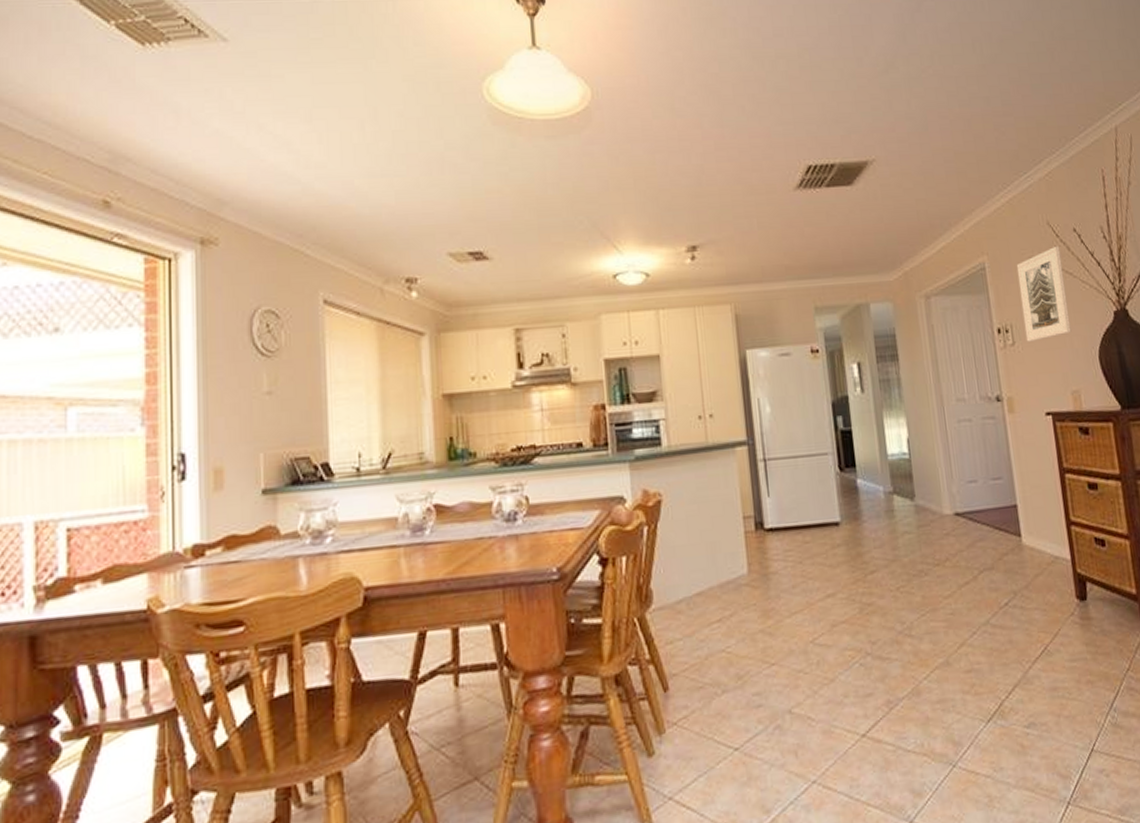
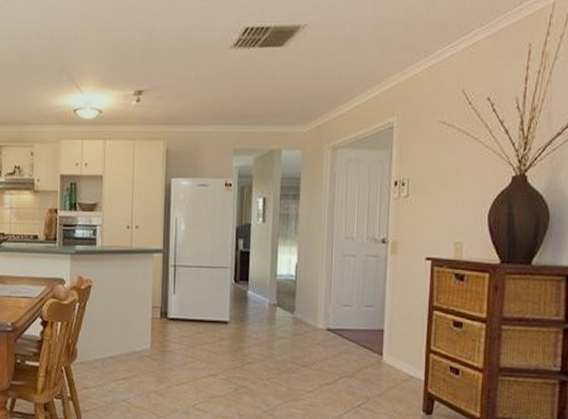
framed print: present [1016,245,1072,342] -> none [420,112,470,196]

